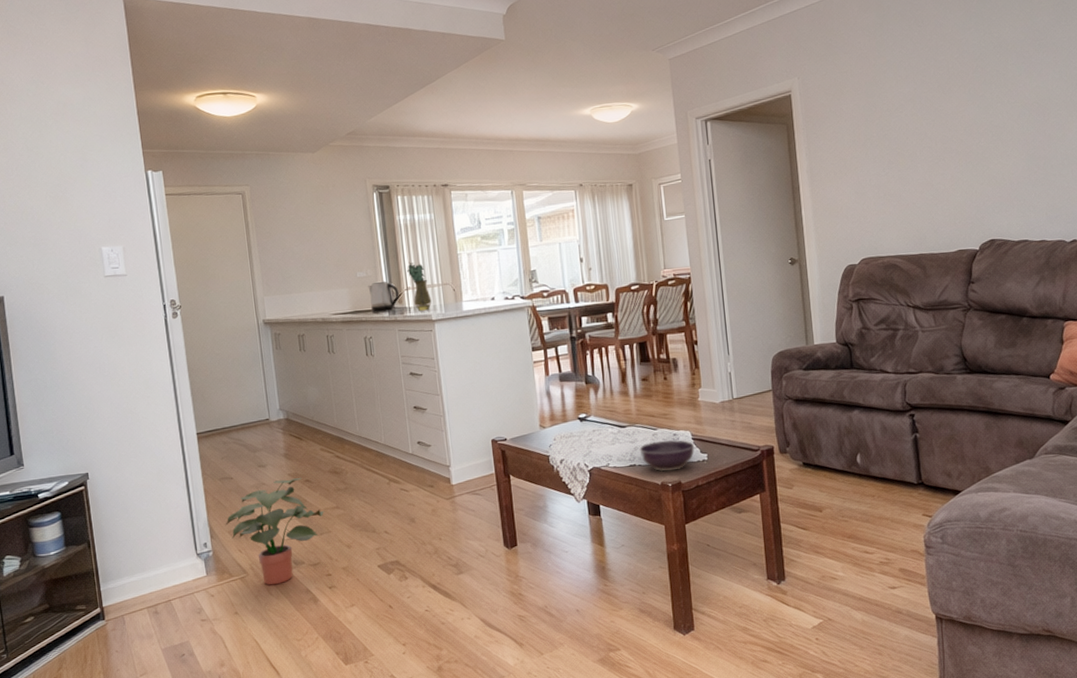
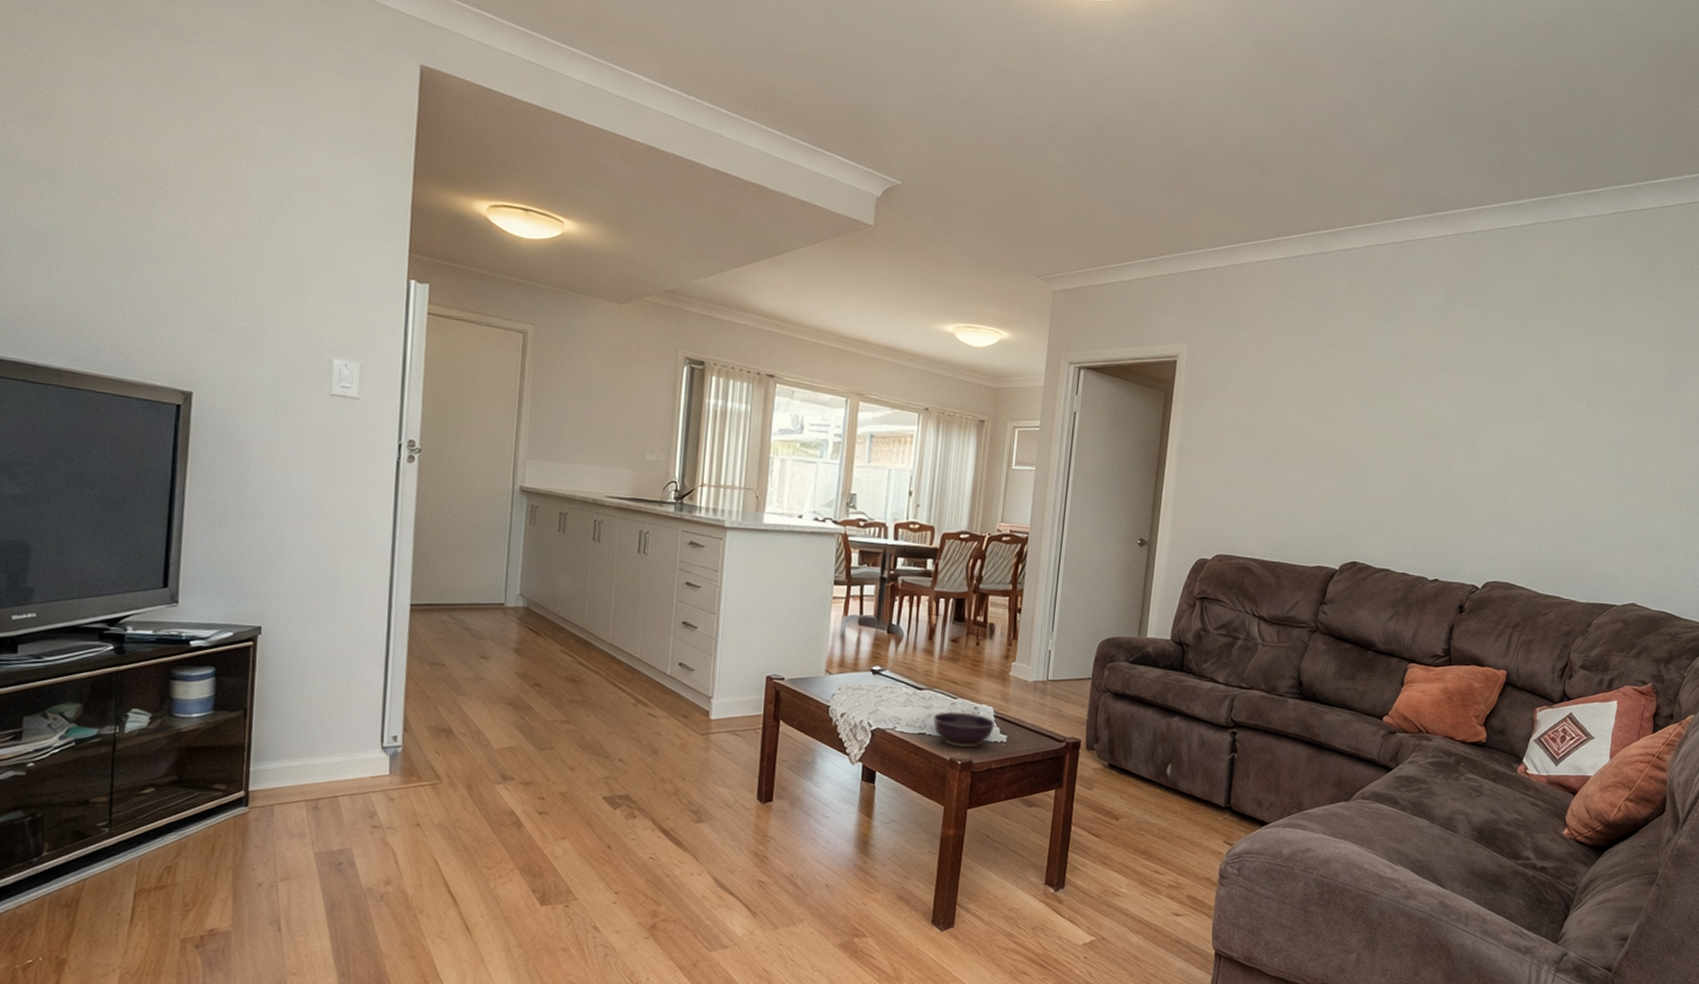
potted plant: present [225,478,325,585] -> none [424,677,552,800]
kettle: present [368,281,400,314] -> none [653,469,692,508]
vase: present [407,262,432,311] -> none [706,454,729,515]

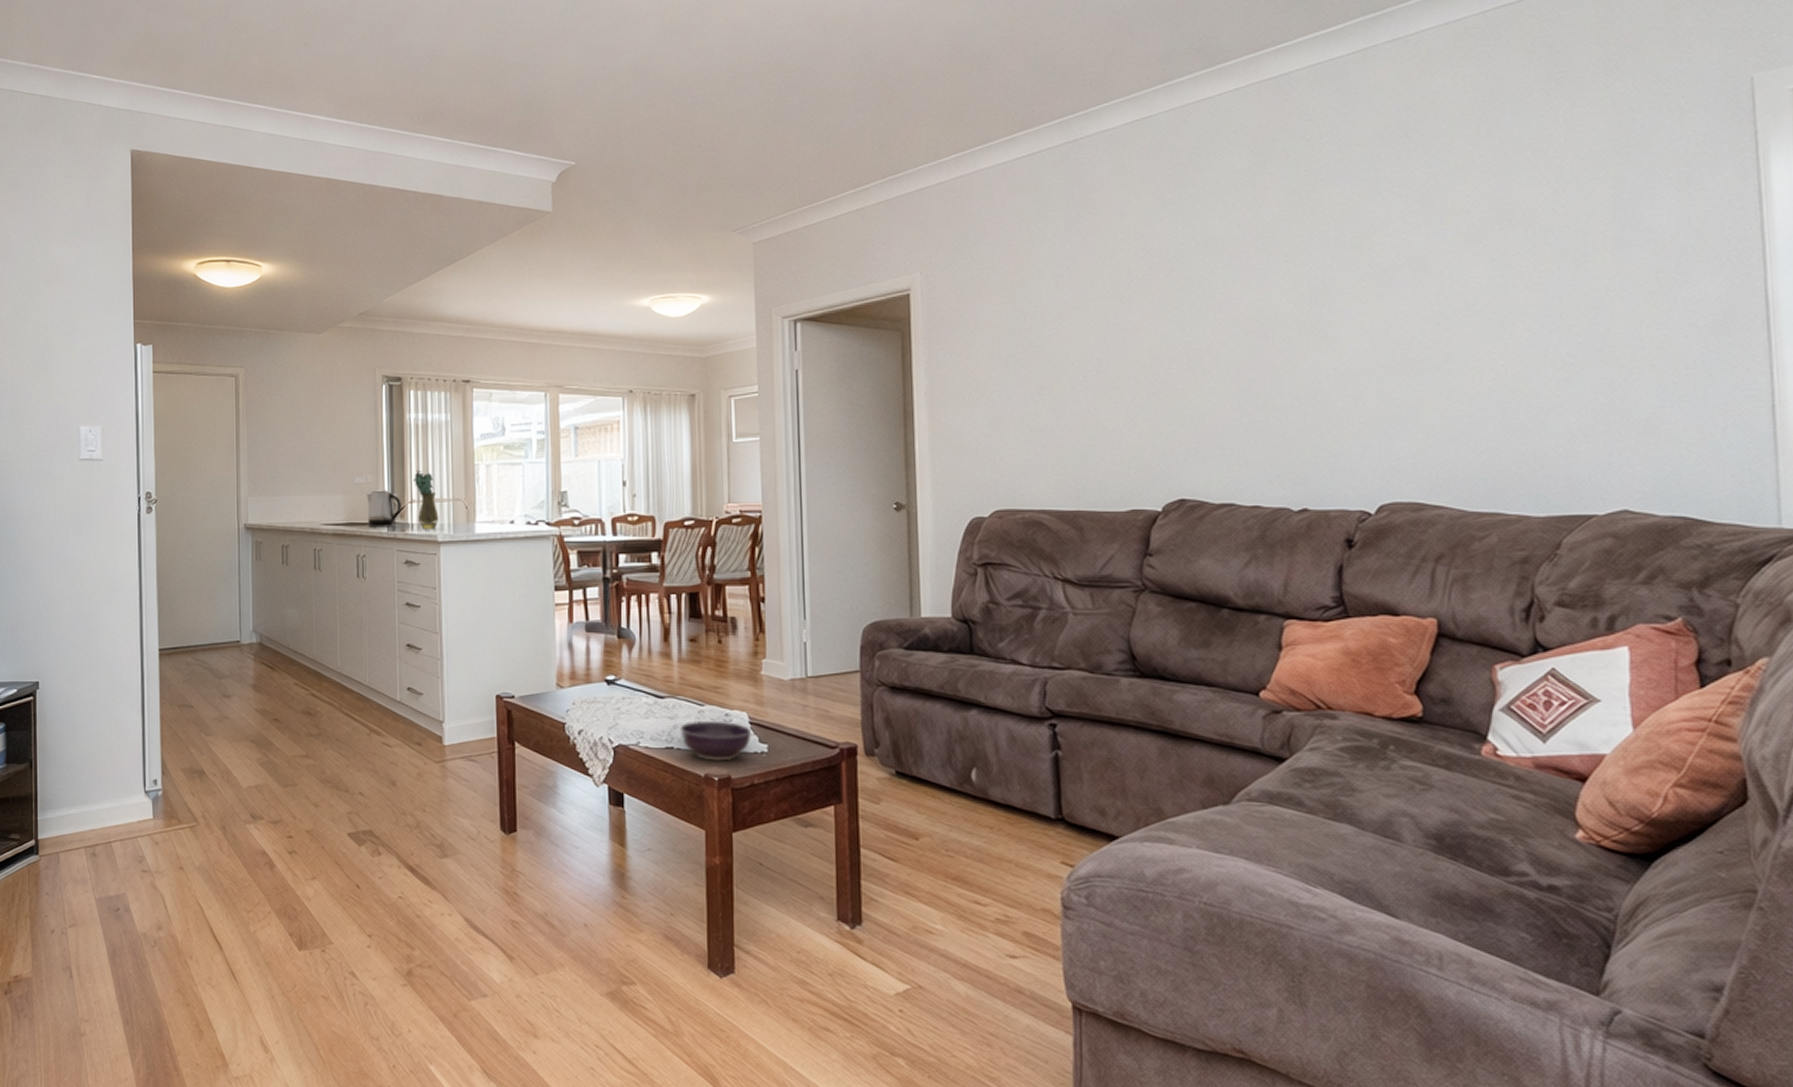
kettle: none [653,469,692,508] -> present [366,490,402,528]
vase: none [706,454,729,515] -> present [413,469,439,530]

